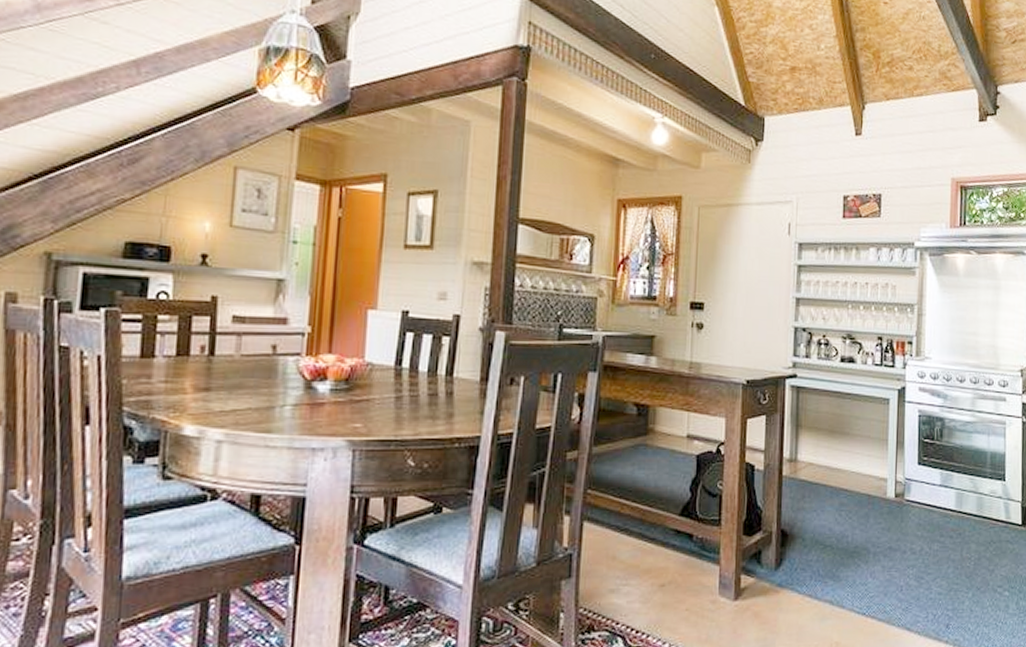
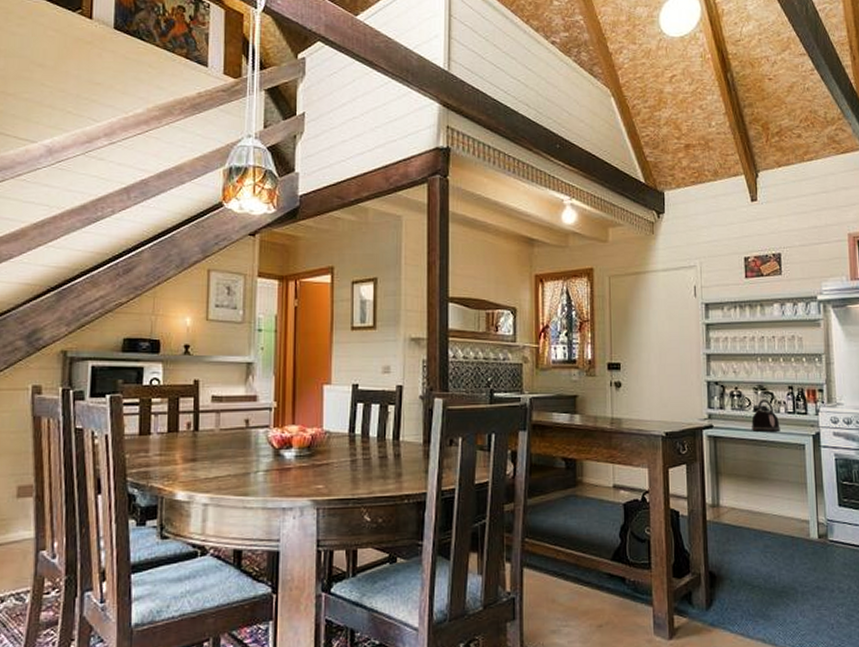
kettle: none [837,348,866,385] -> present [751,398,780,433]

